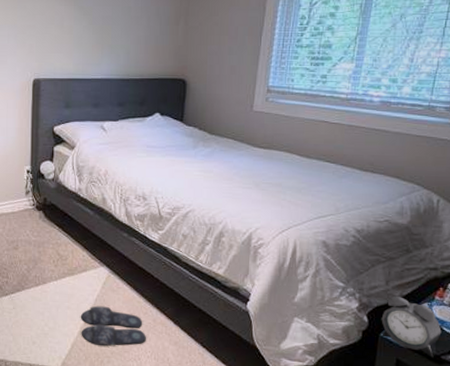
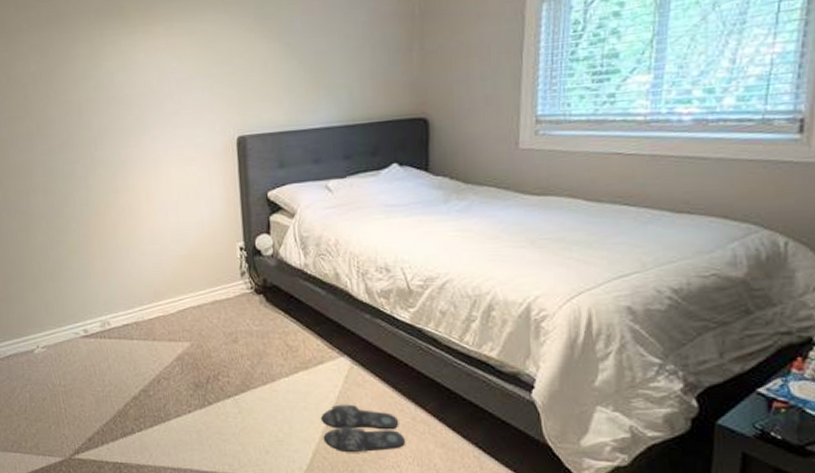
alarm clock: present [381,295,442,359] -> none [716,371,804,451]

